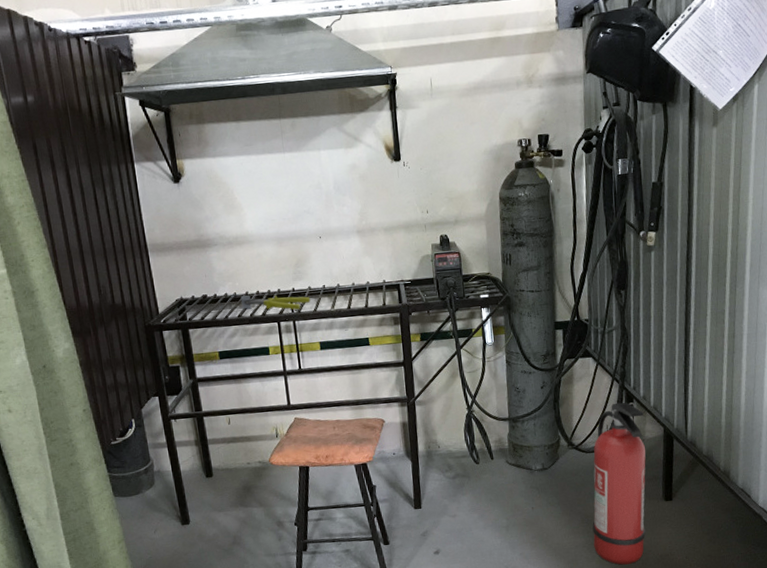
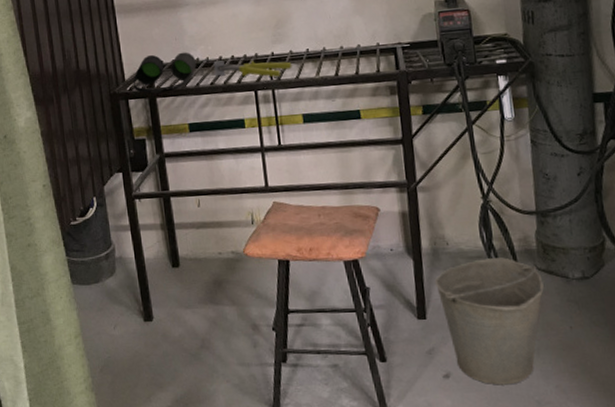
goggles: none [166,287,226,325] -> present [133,52,197,94]
bucket: none [428,456,513,557] -> present [434,257,544,385]

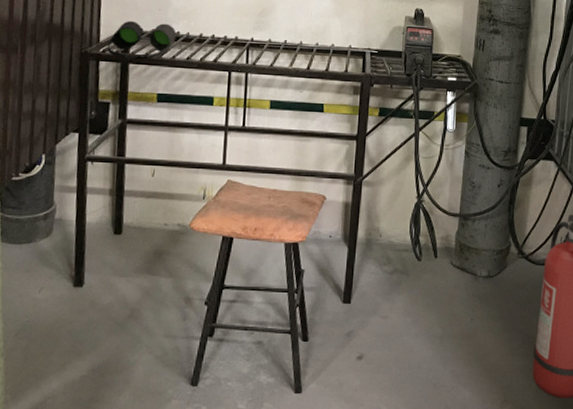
pliers: present [213,60,292,77] -> none [192,37,269,62]
bucket: present [434,257,544,385] -> none [363,252,455,368]

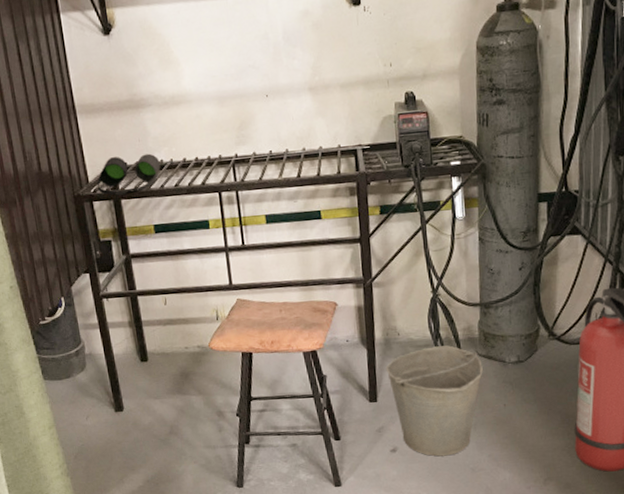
bucket: none [363,252,455,368] -> present [385,345,483,457]

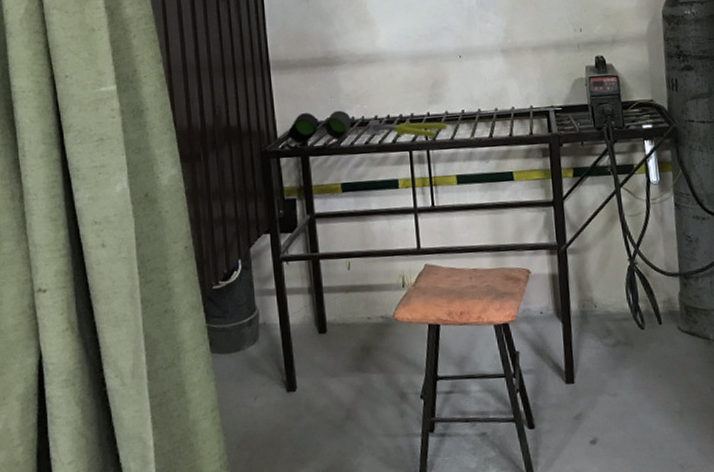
pliers: none [177,162,256,179] -> present [368,120,448,138]
bucket: present [385,345,483,457] -> none [582,319,687,450]

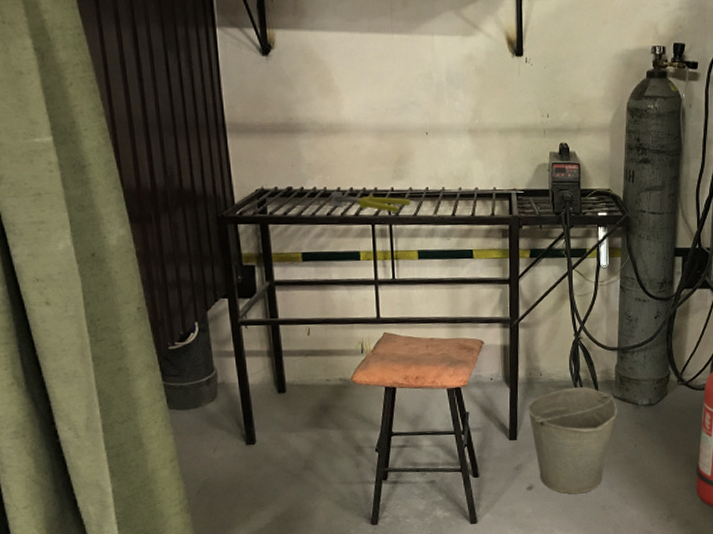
goggles: present [285,110,352,152] -> none [243,179,314,220]
bucket: none [582,319,687,450] -> present [527,387,617,494]

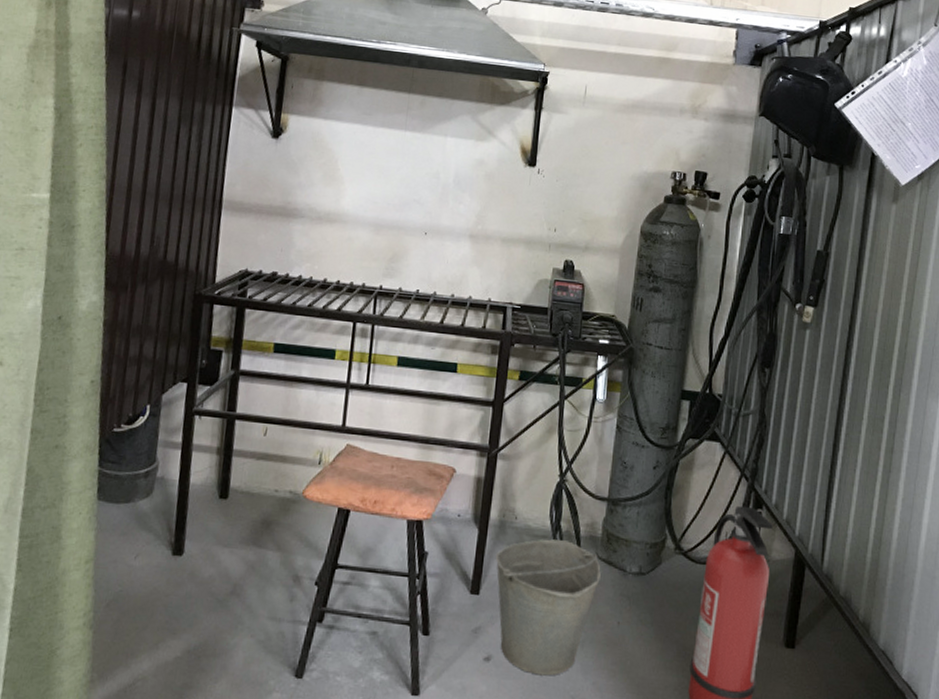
pliers: present [331,192,411,213] -> none [314,282,399,313]

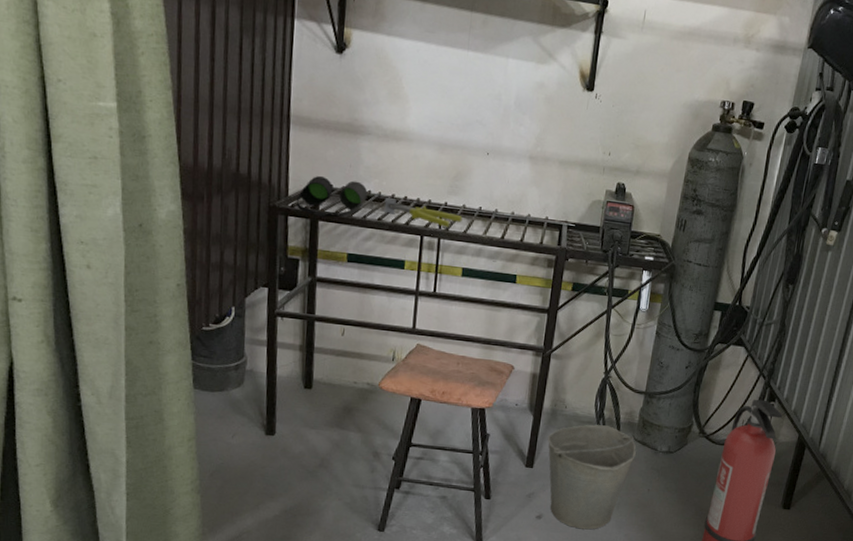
goggles: none [222,261,299,305] -> present [296,175,368,218]
pliers: none [314,282,399,313] -> present [383,198,463,227]

